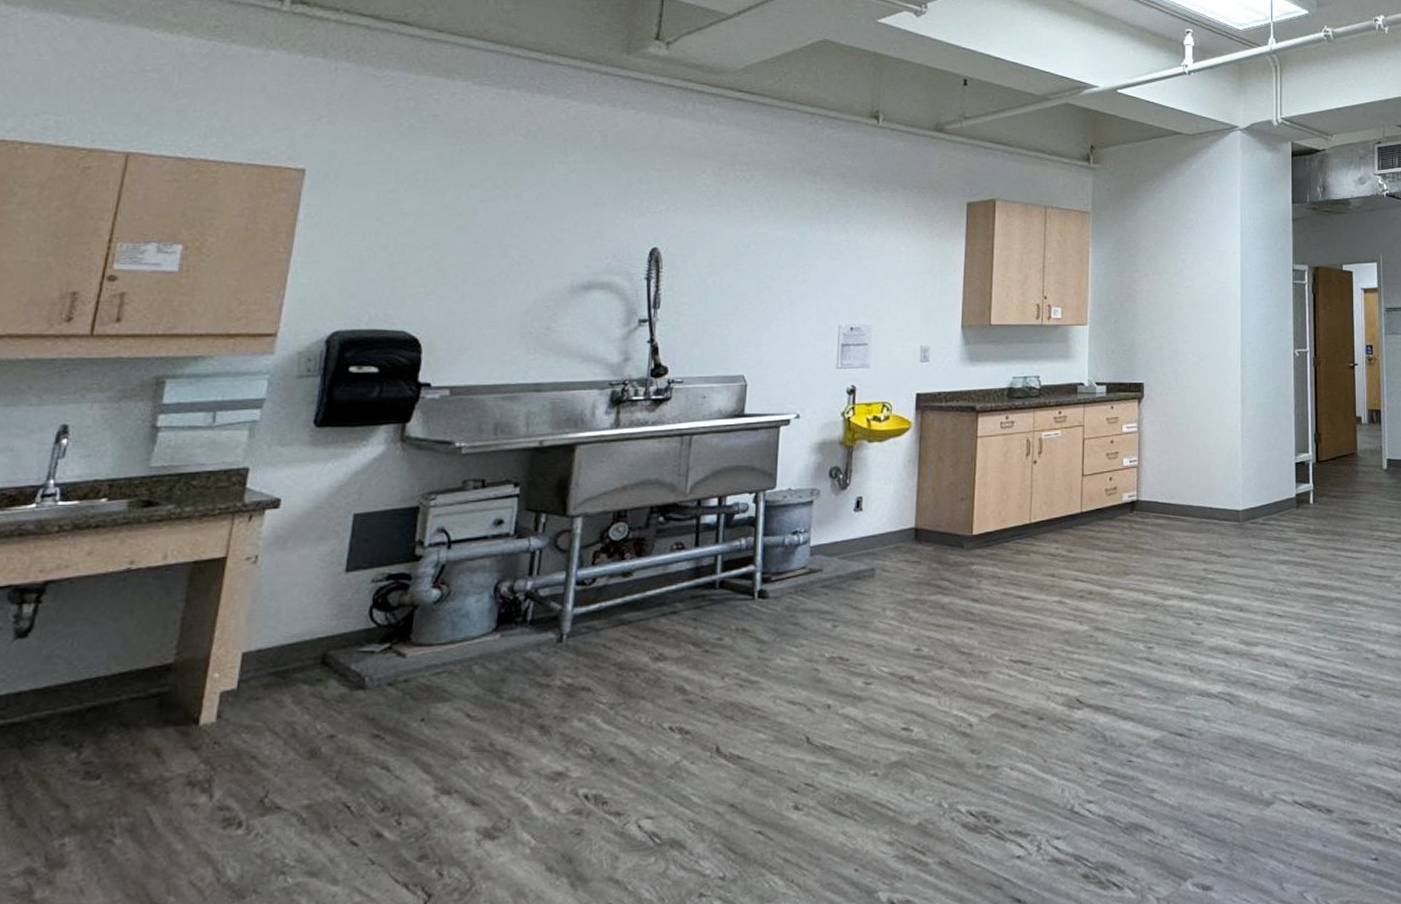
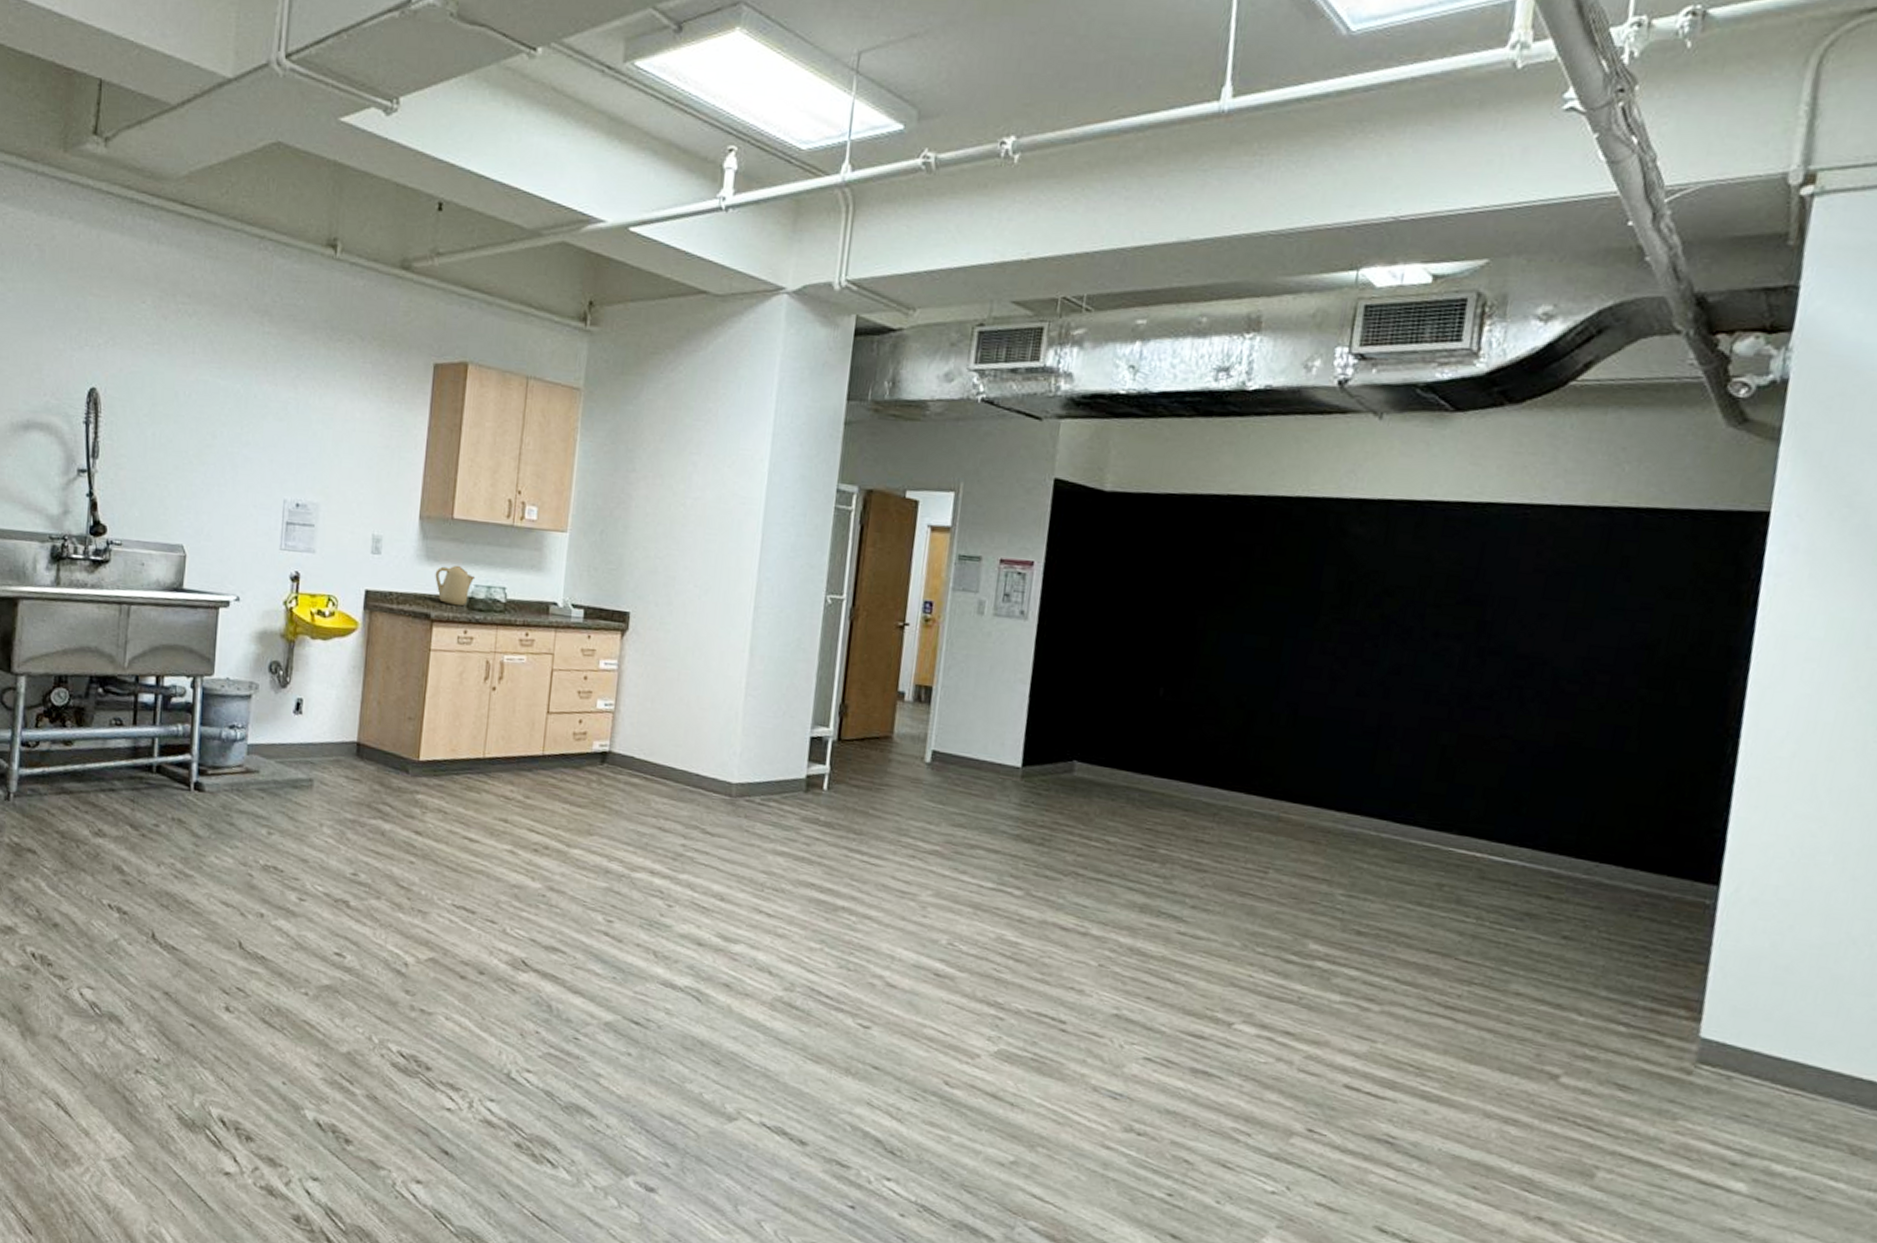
kettle: none [978,362,1013,397] -> present [435,565,476,607]

